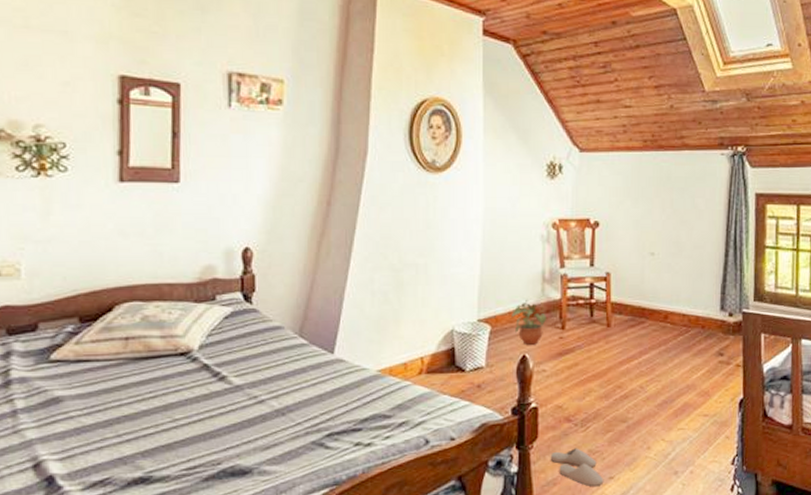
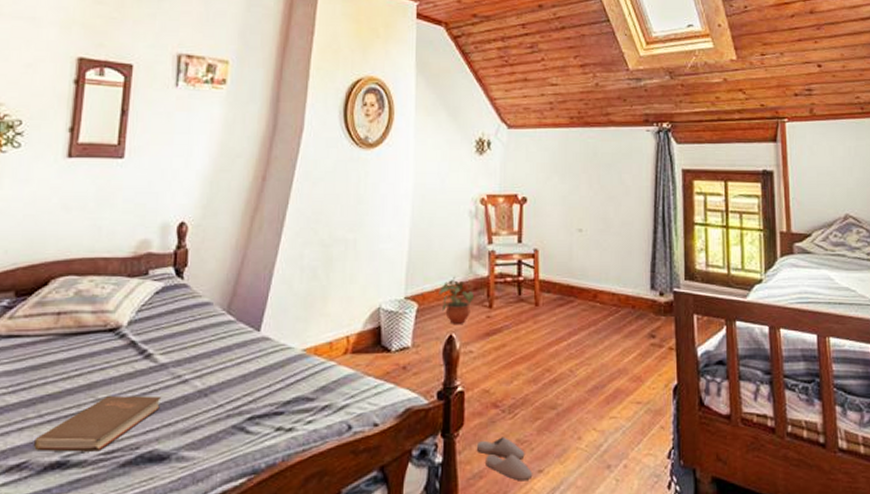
book: none [115,415,240,469] -> present [34,396,162,452]

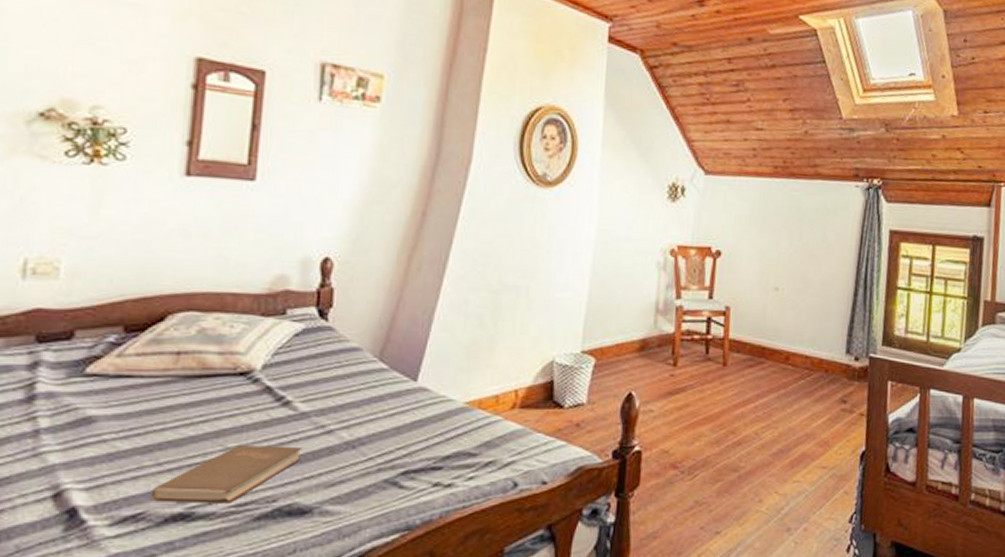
potted plant: present [439,276,474,324] -> none [619,331,657,382]
slippers: present [476,437,533,480] -> none [651,498,710,541]

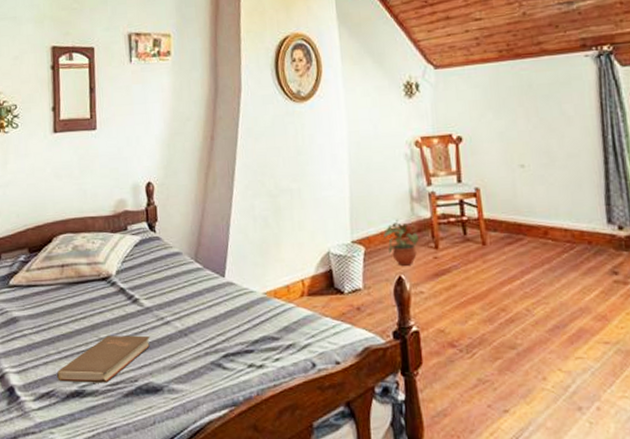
potted plant: none [619,331,657,382] -> present [383,219,419,266]

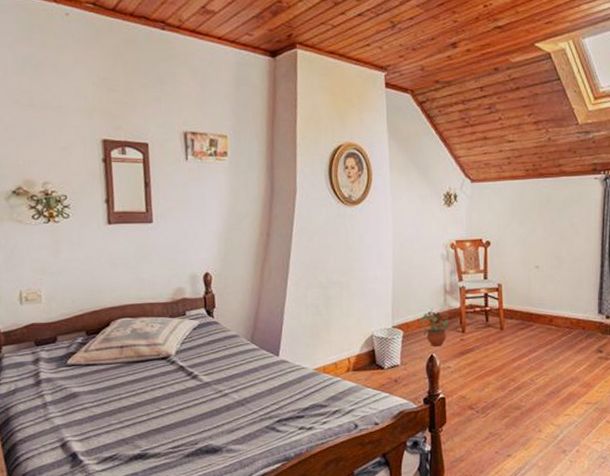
book: present [57,335,151,383] -> none [119,406,210,447]

